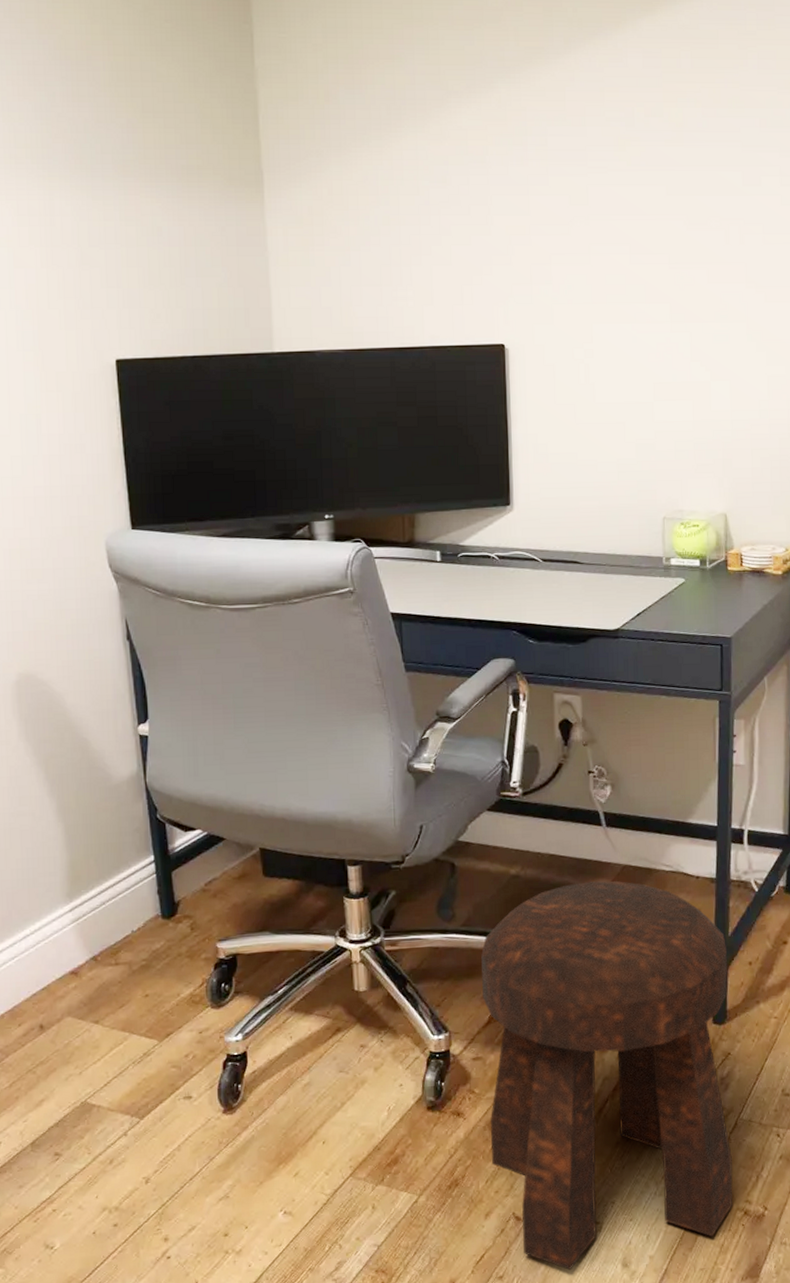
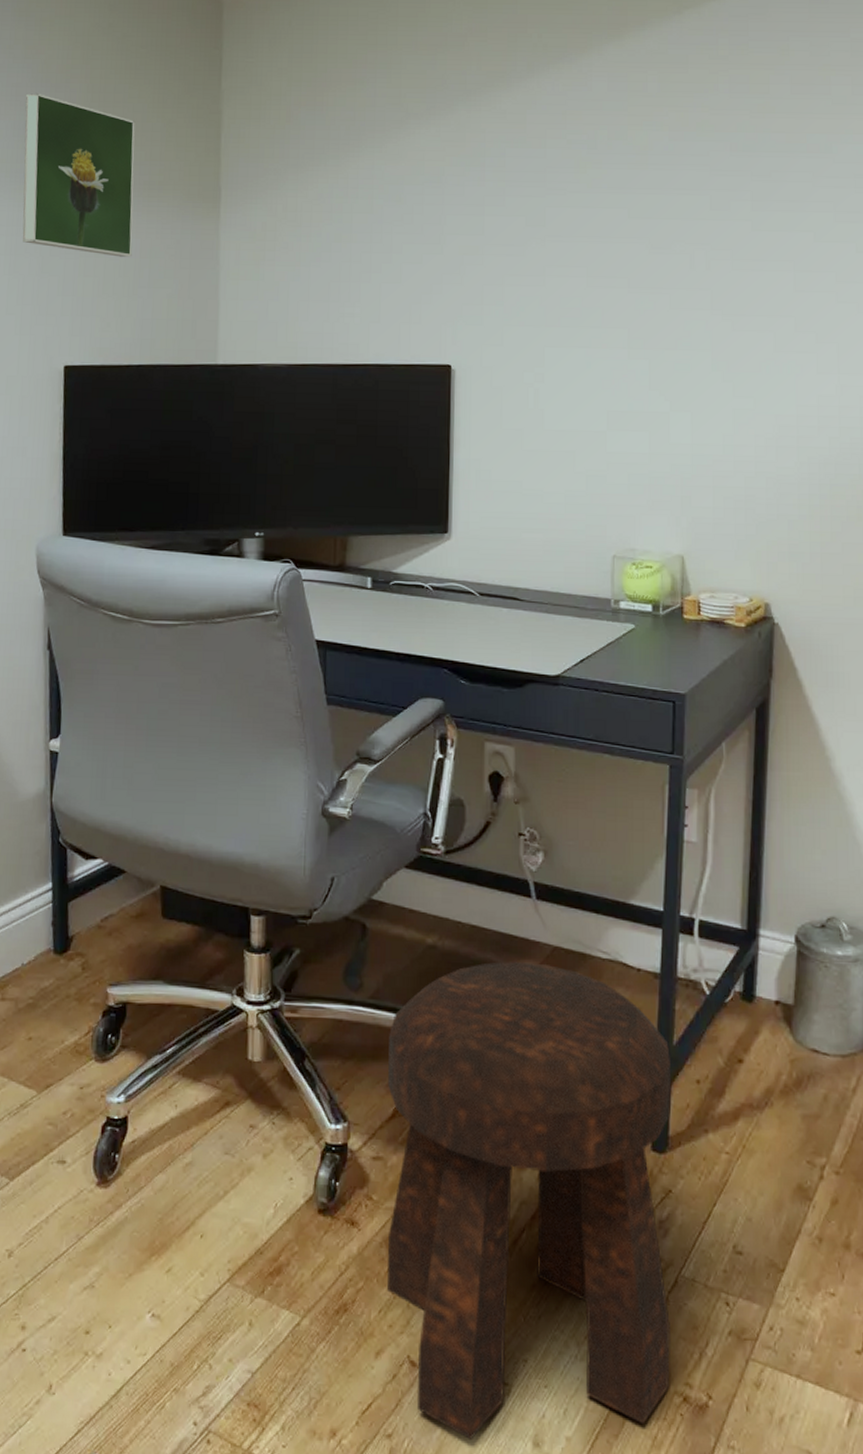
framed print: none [45,72,176,246] -> present [22,93,135,257]

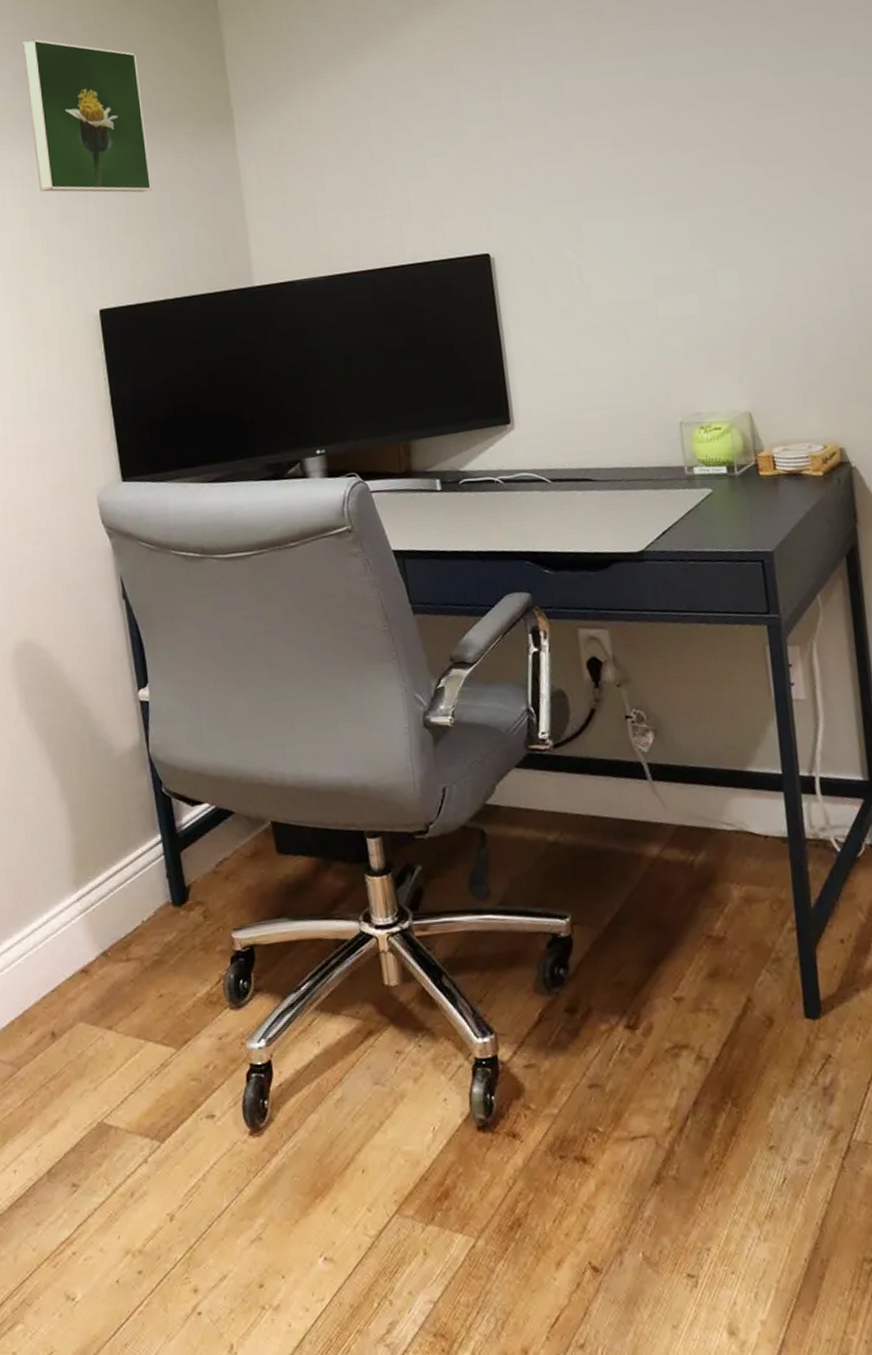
stool: present [387,962,670,1441] -> none [523,845,857,1339]

